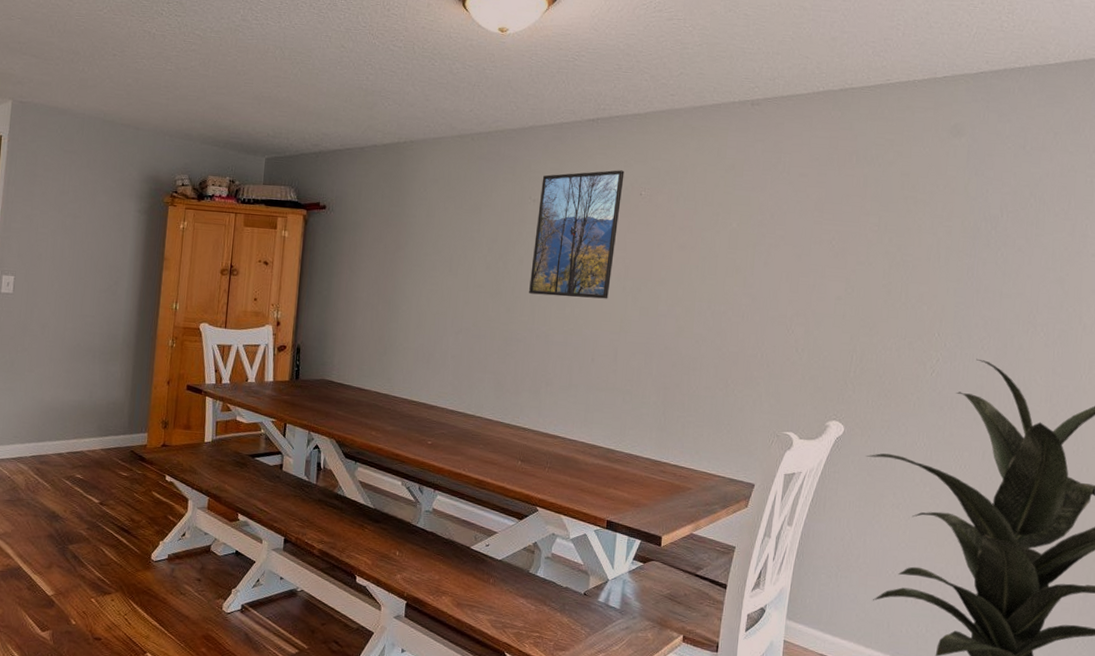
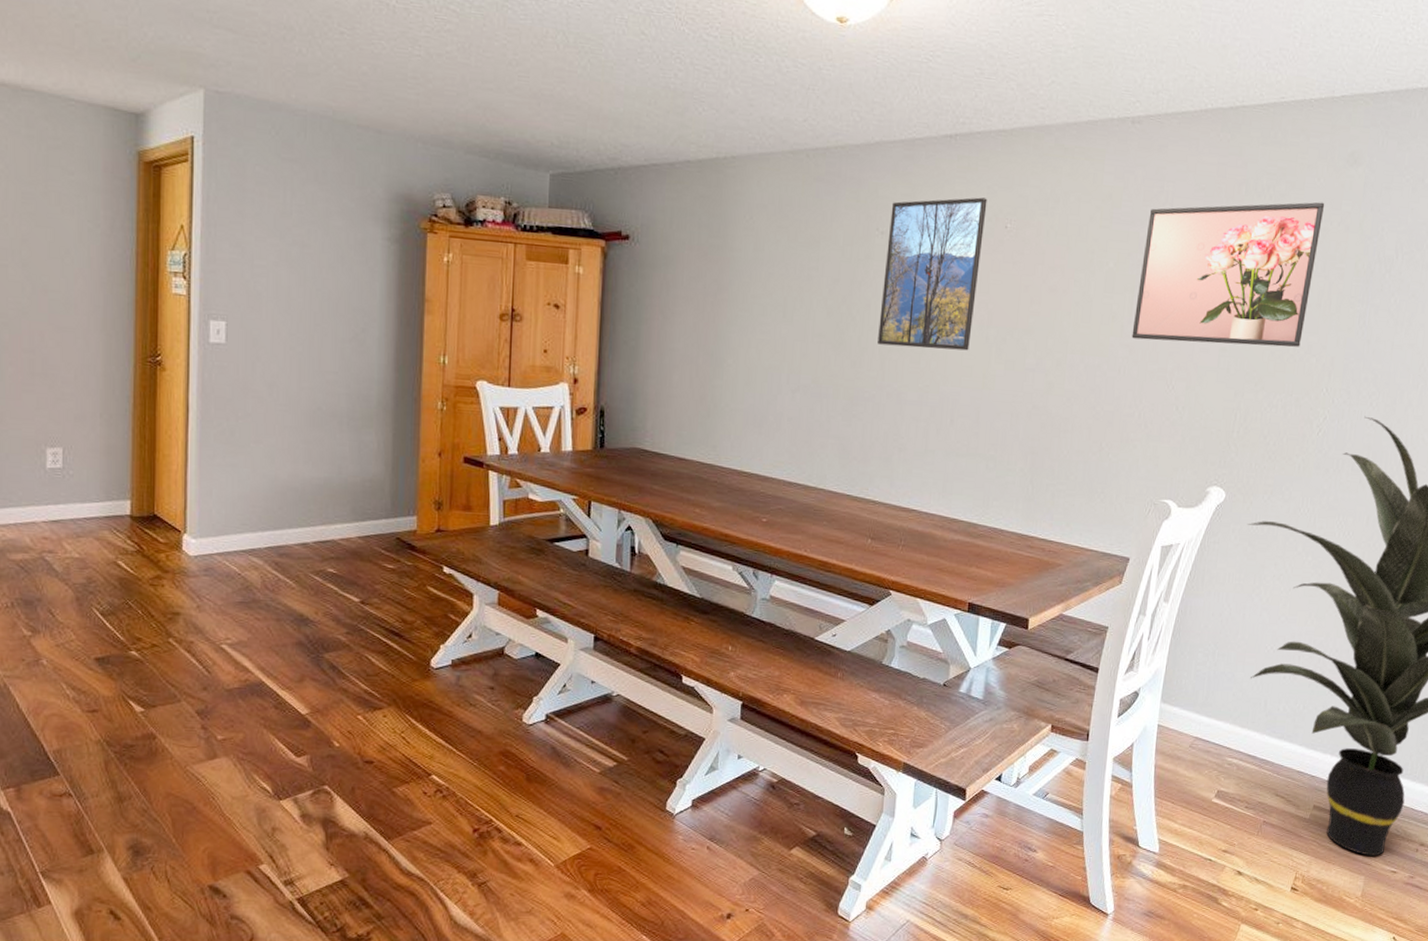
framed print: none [754,168,931,296] -> present [1131,202,1325,347]

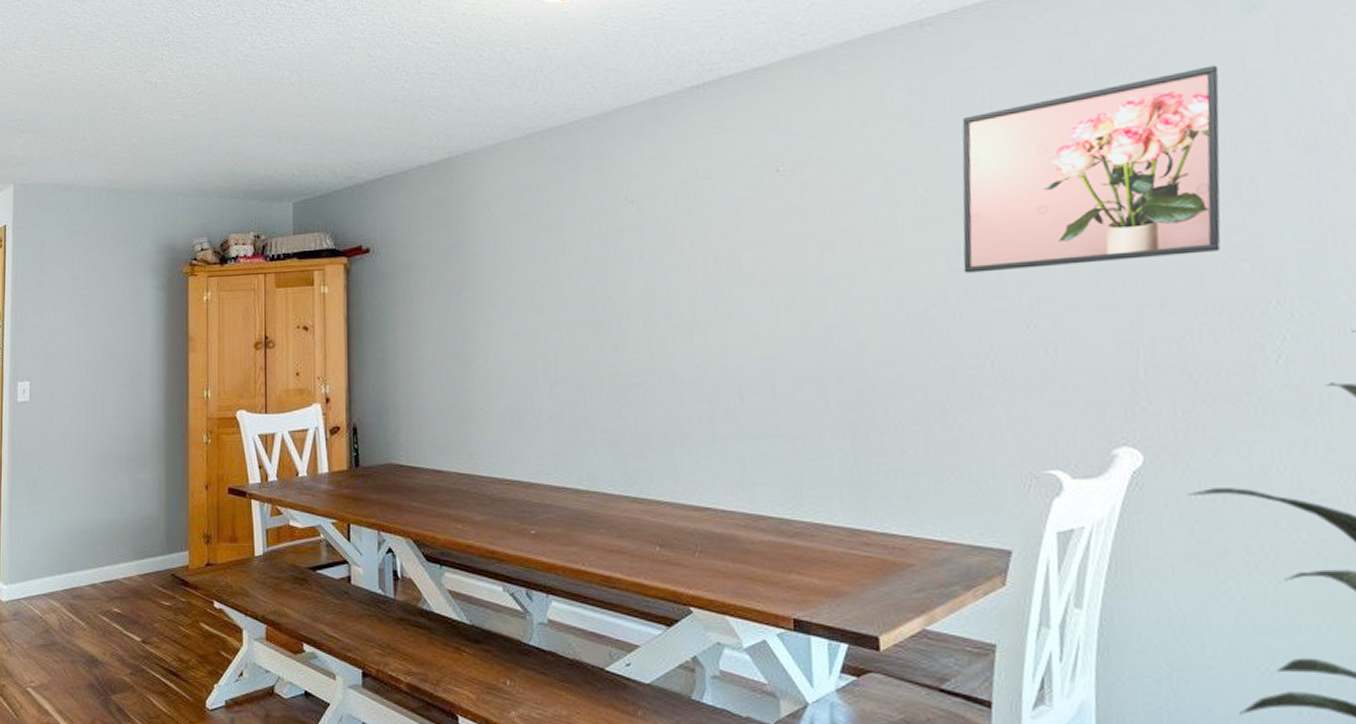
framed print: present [878,197,987,351] -> none [639,144,752,323]

